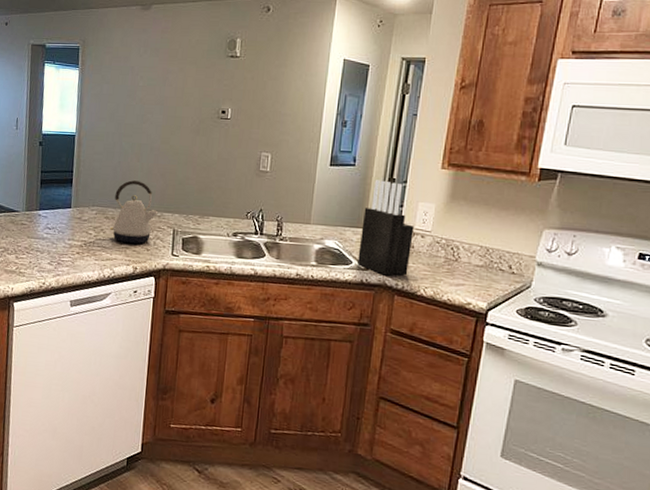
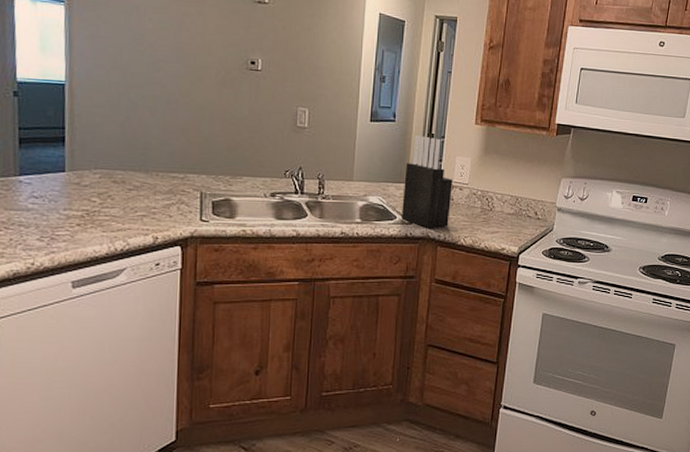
kettle: present [109,180,159,244] -> none [119,138,181,211]

